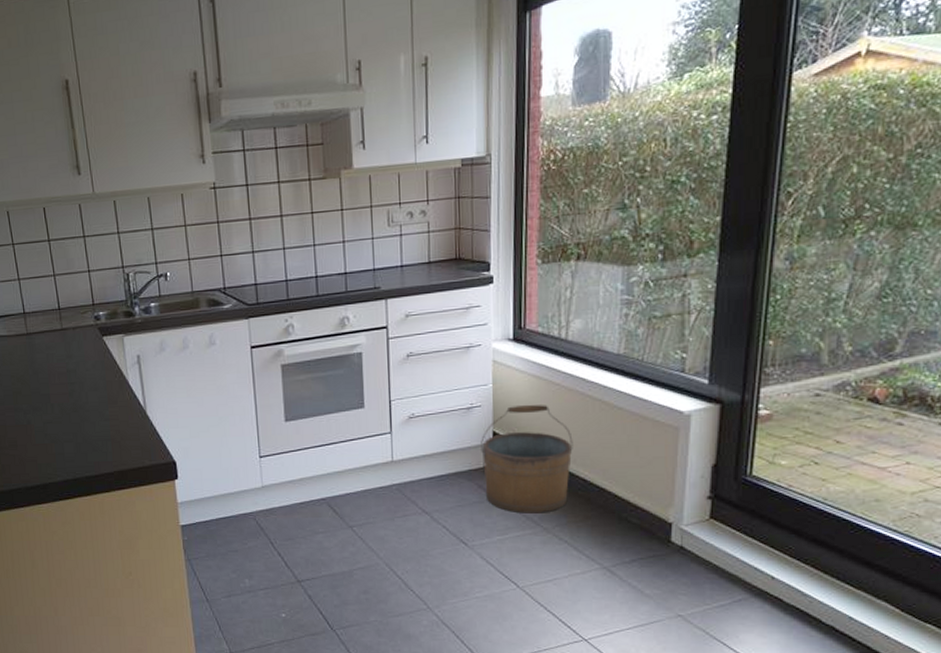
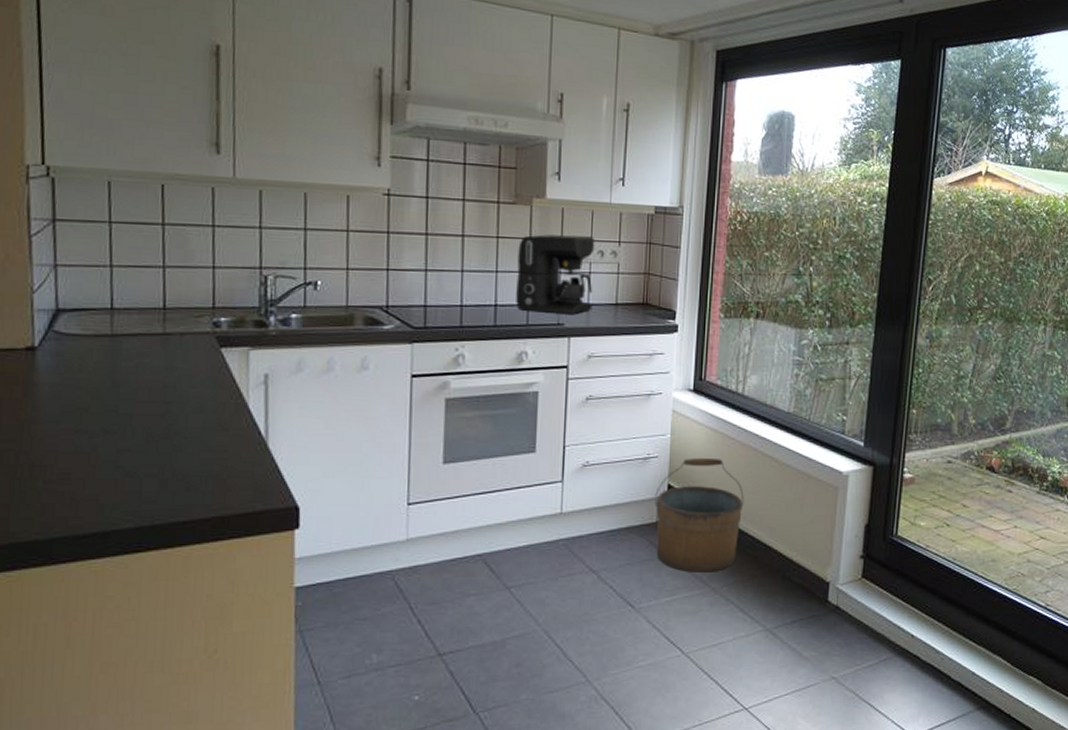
coffee maker: none [331,199,406,280] -> present [516,234,595,315]

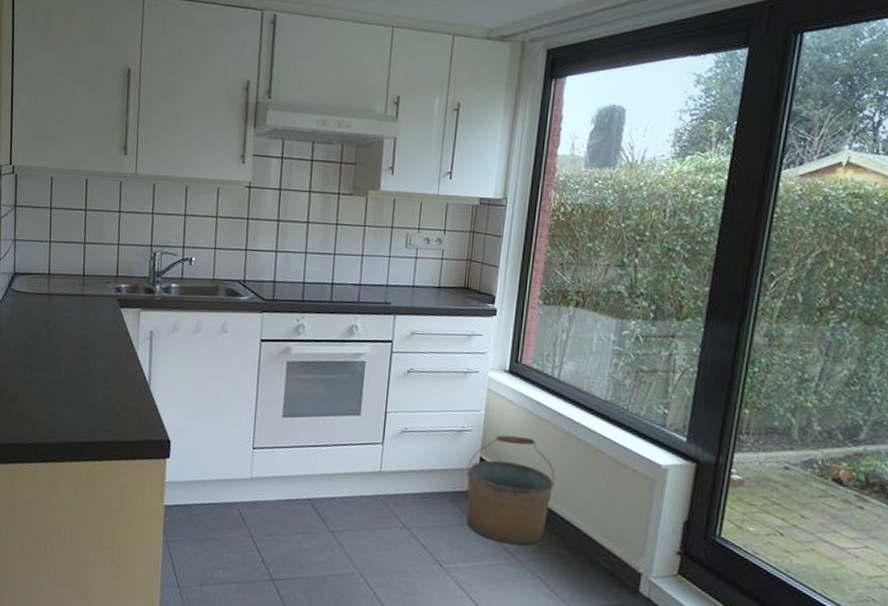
coffee maker: present [516,234,595,315] -> none [349,222,422,295]

